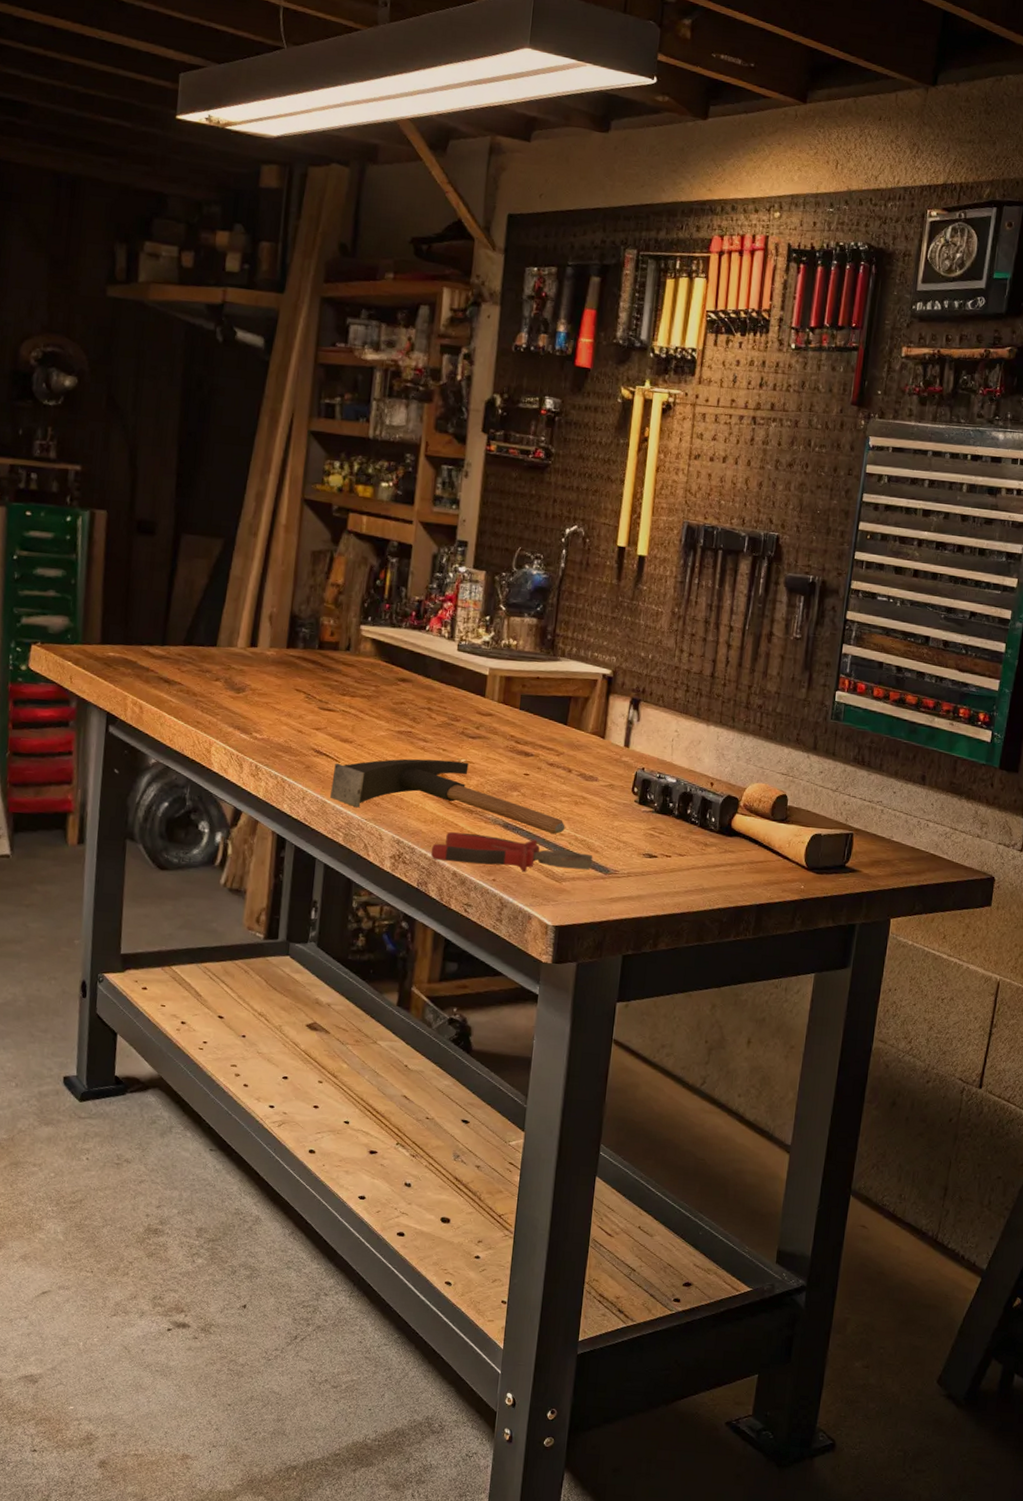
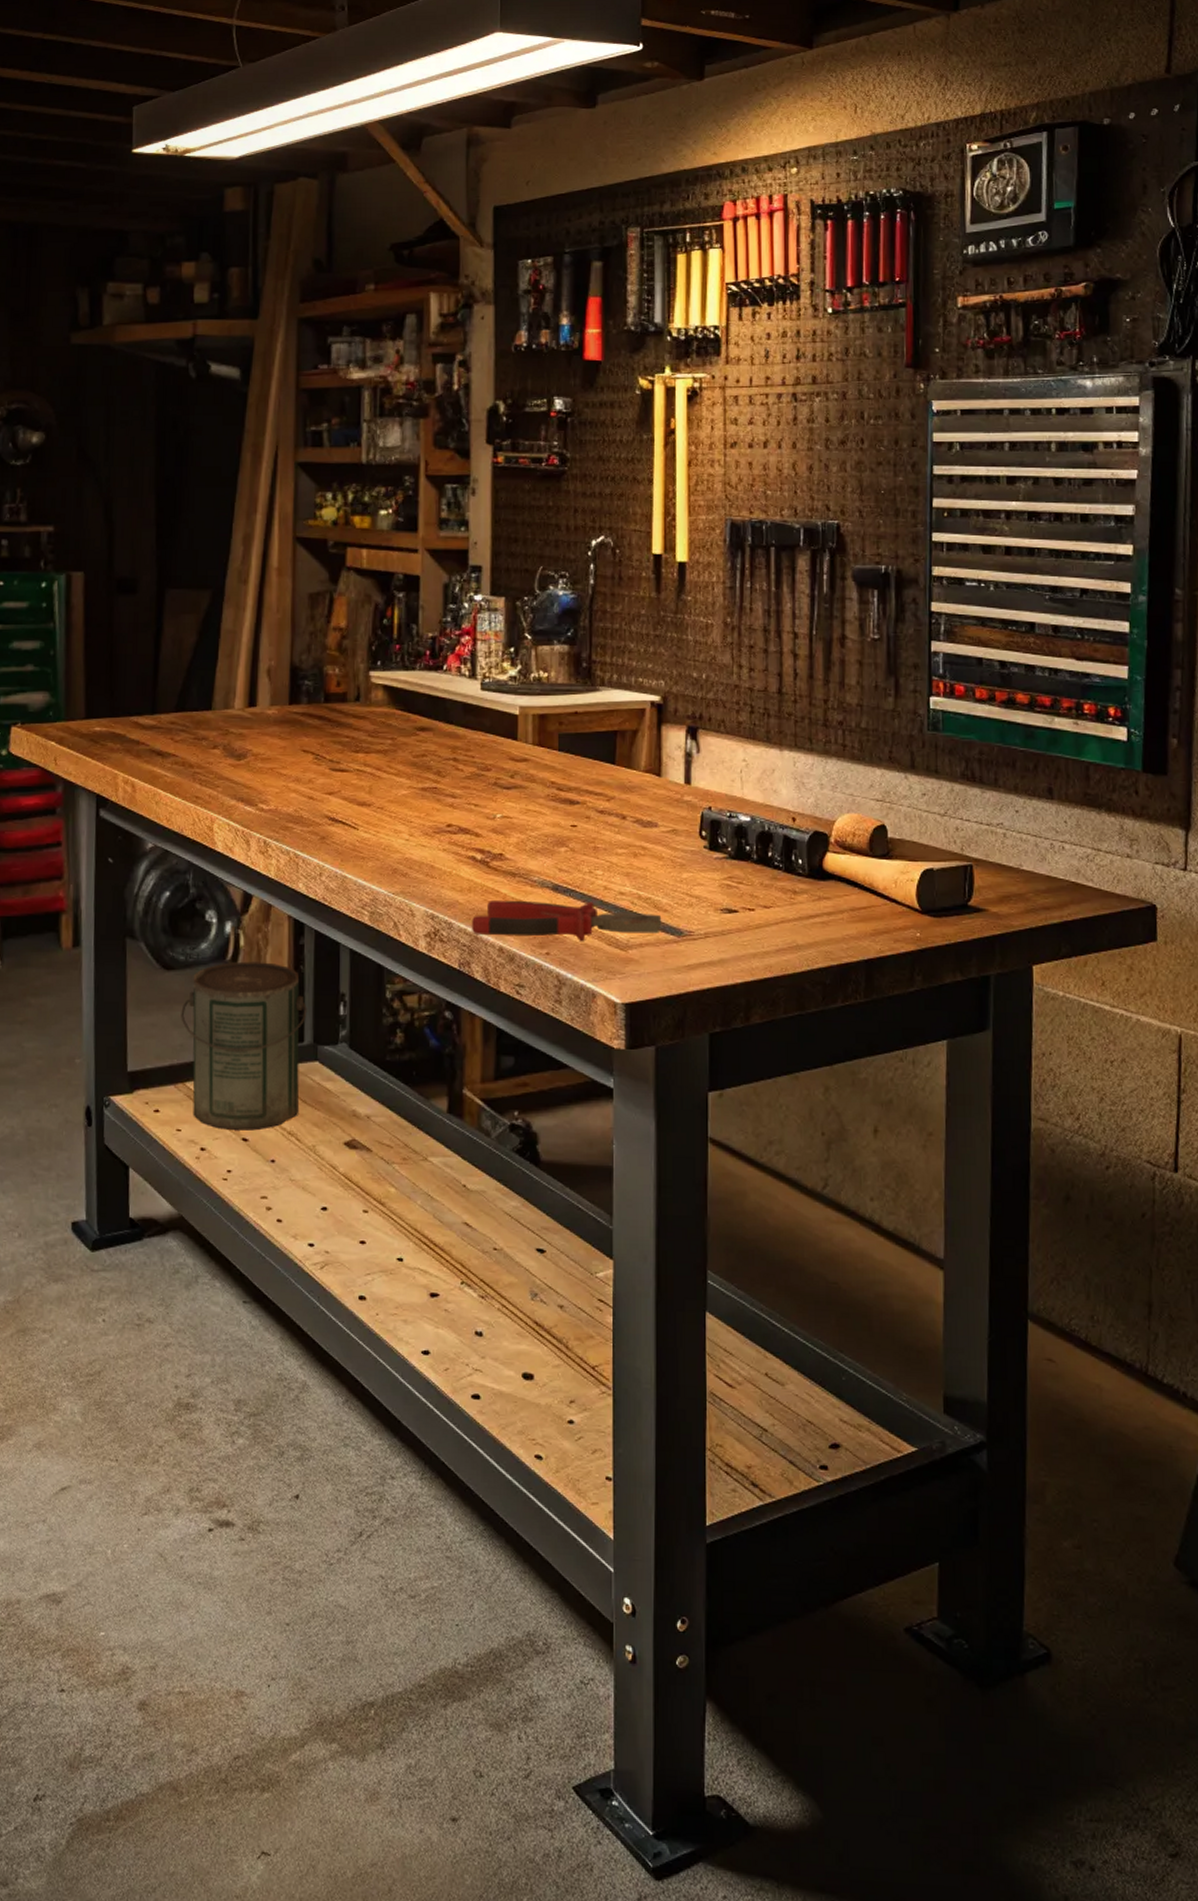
paint can: none [171,867,283,1010] -> present [181,961,307,1131]
hatchet: present [330,758,565,835] -> none [351,817,625,895]

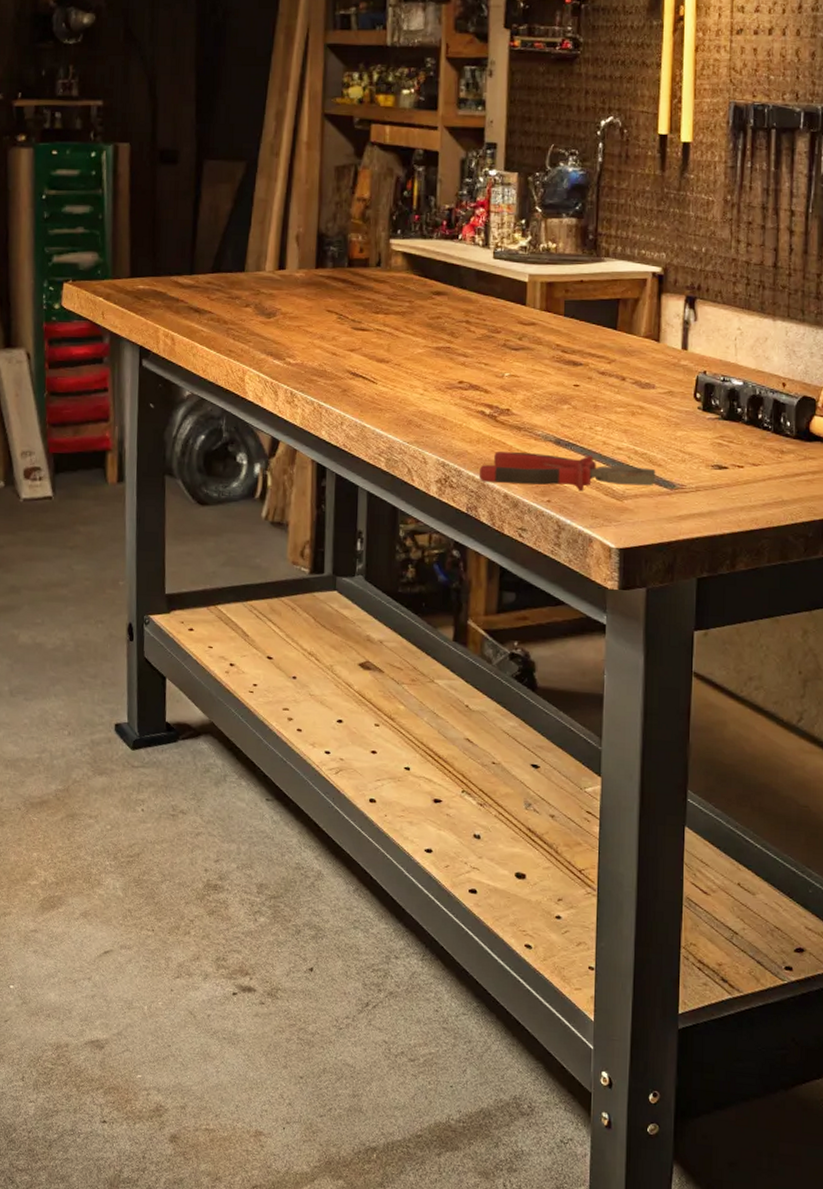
paint can: present [181,961,307,1131] -> none [213,499,328,650]

